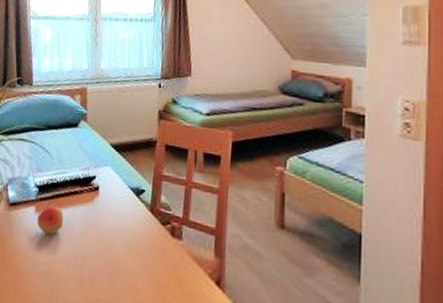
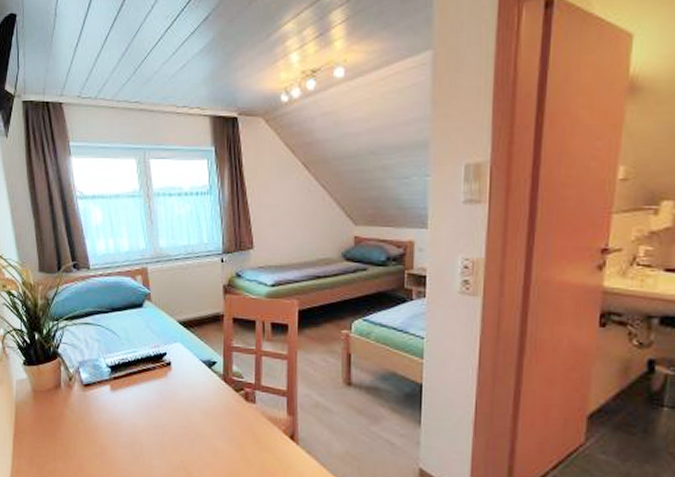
fruit: present [36,205,64,235] -> none [113,383,140,410]

